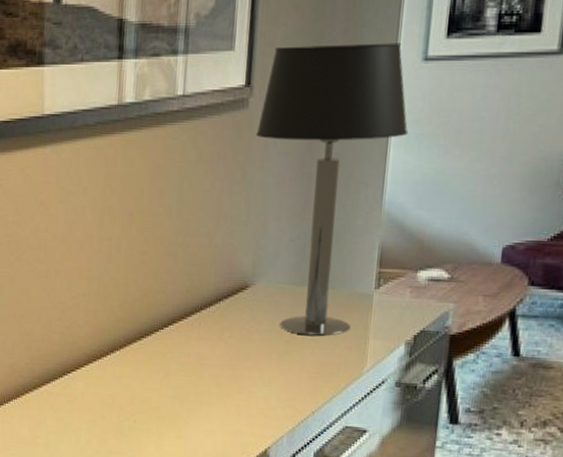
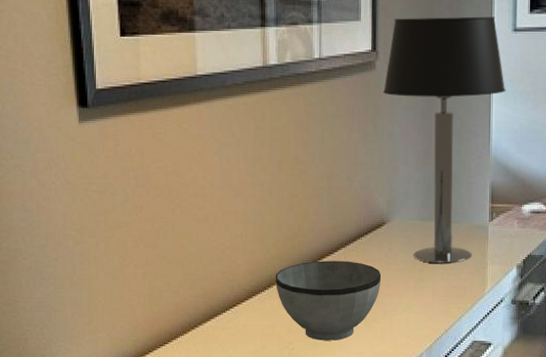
bowl: none [119,325,241,416] -> present [275,260,382,341]

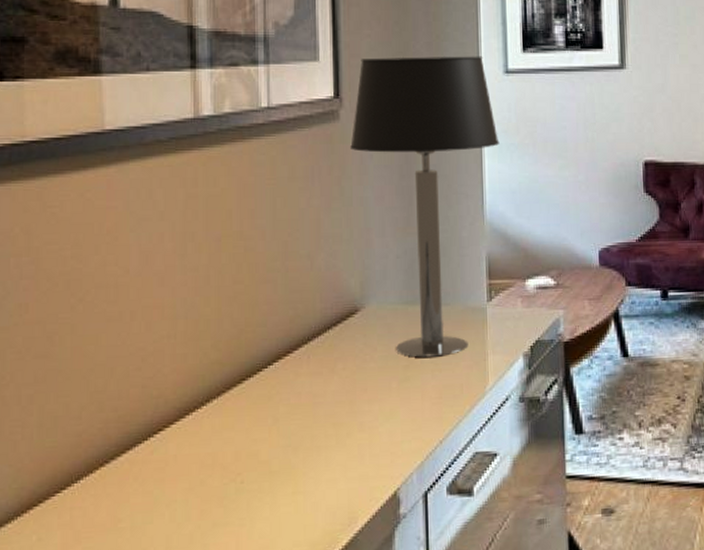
bowl: present [275,260,382,341] -> none [215,361,356,468]

